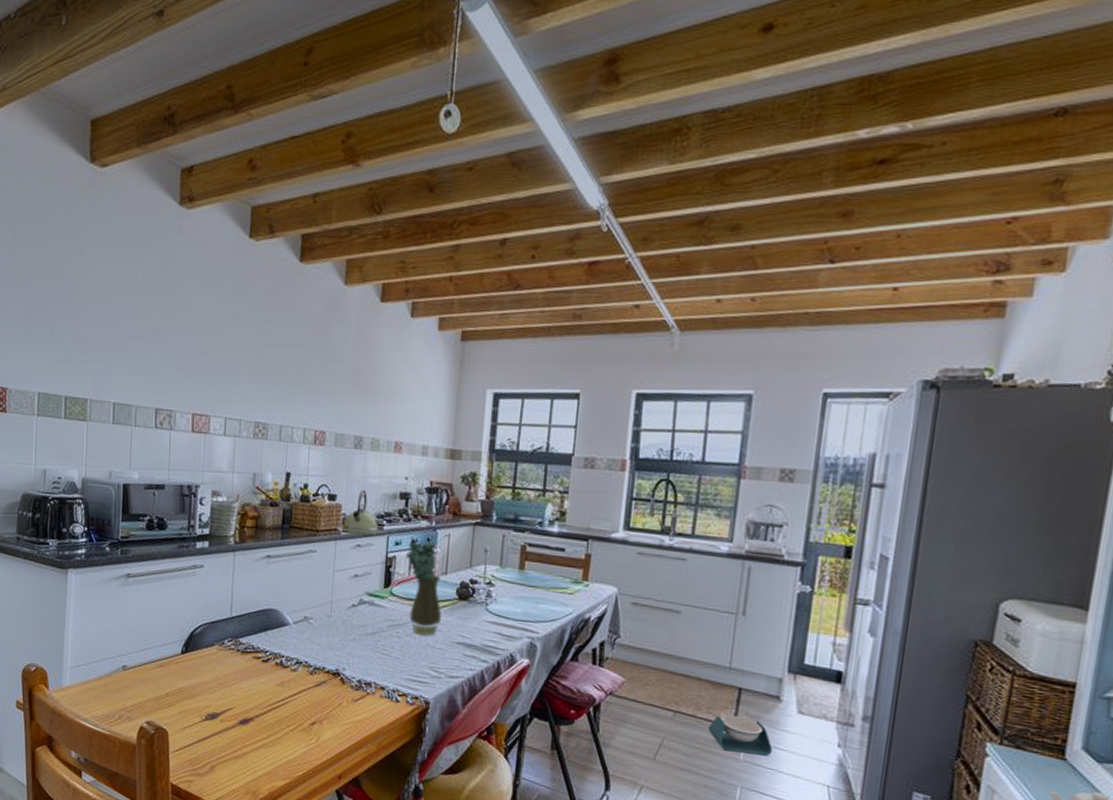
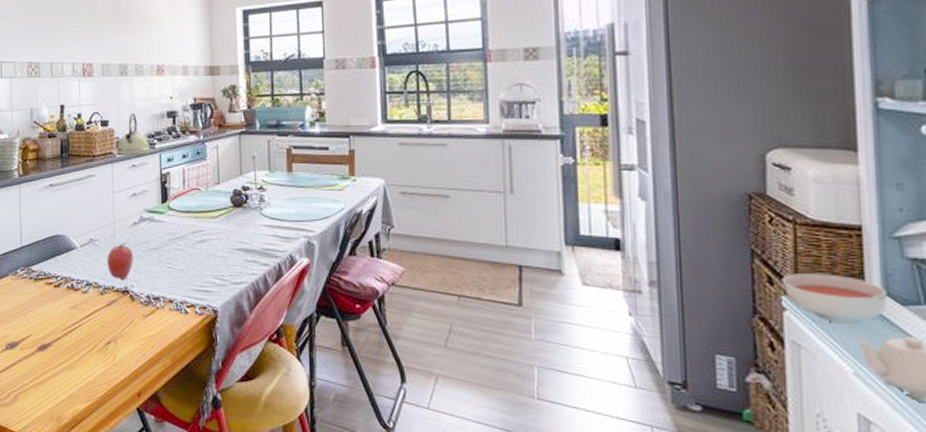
fruit: none [320,624,348,662] -> present [107,243,133,279]
vase: present [406,536,442,637] -> none [179,151,220,247]
pet bowl: present [708,713,773,756] -> none [495,292,564,332]
bowl: none [989,722,1086,776] -> present [781,273,887,324]

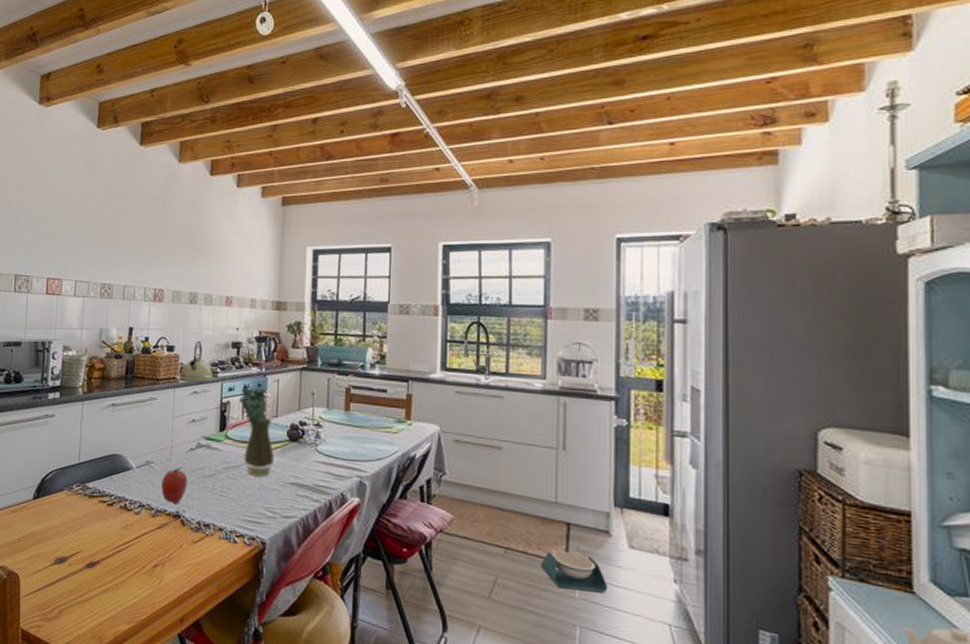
vase: none [179,151,220,247] -> present [239,382,275,478]
pet bowl: none [495,292,564,332] -> present [541,549,608,594]
bowl: present [781,273,887,324] -> none [828,554,934,611]

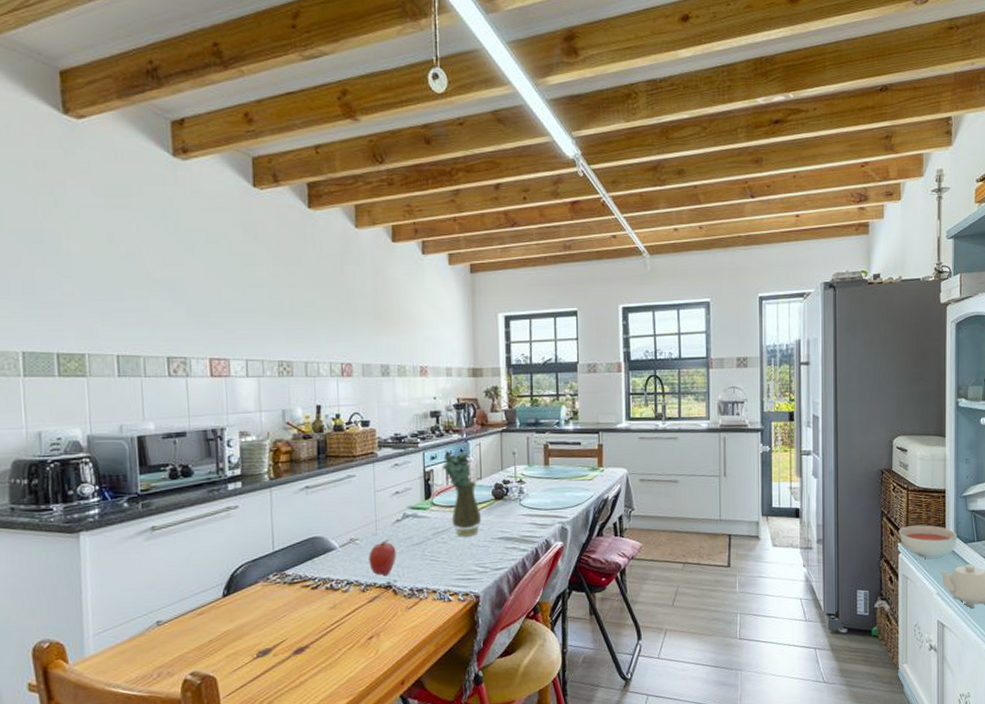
kettle: present [179,340,214,383] -> none [378,413,415,456]
pet bowl: present [541,549,608,594] -> none [711,556,759,587]
bowl: none [828,554,934,611] -> present [898,525,957,560]

